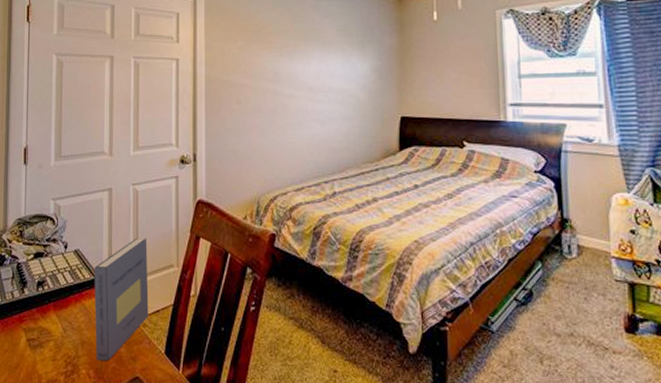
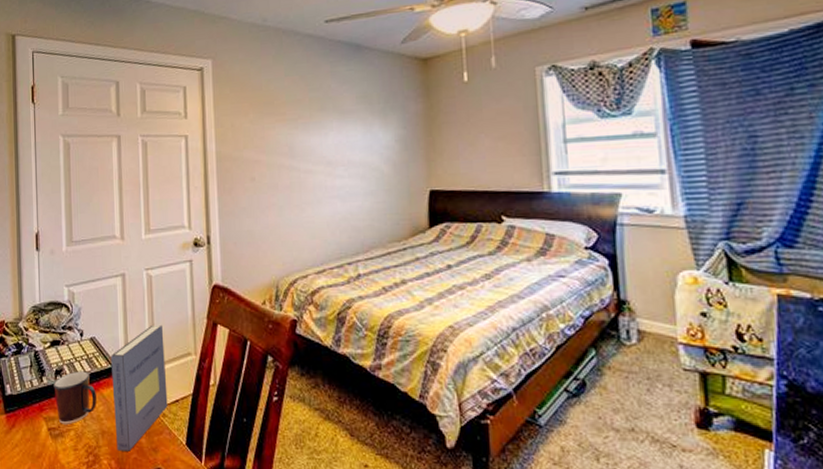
mug: none [35,282,79,335] -> present [53,371,98,424]

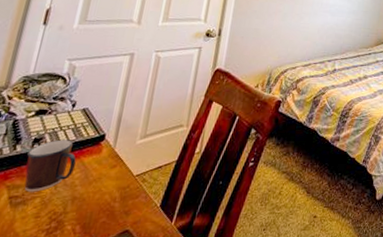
book: present [111,324,168,452] -> none [85,99,161,216]

